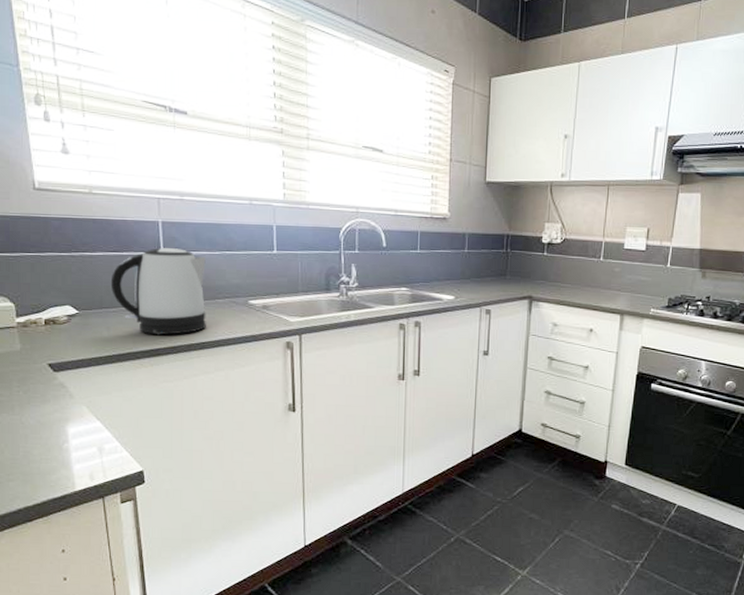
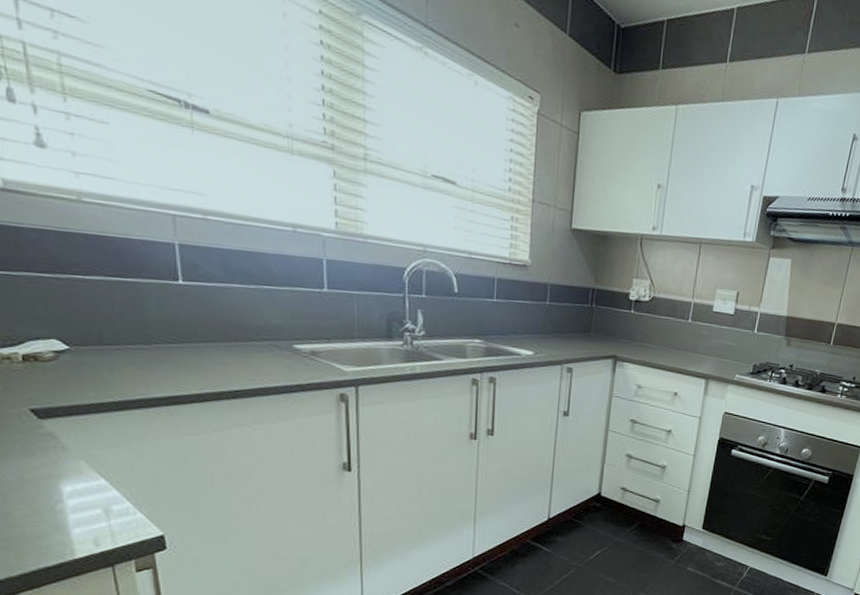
kettle: present [110,248,206,335] -> none [112,275,240,380]

